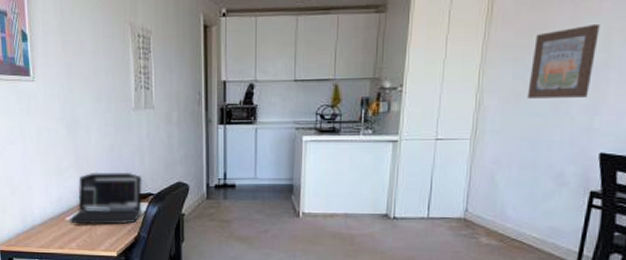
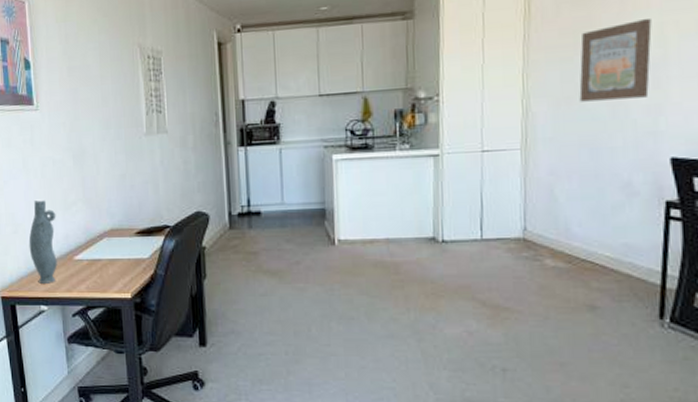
vase: none [25,164,51,240] -> present [28,199,57,284]
laptop: present [69,172,143,225] -> none [77,204,158,263]

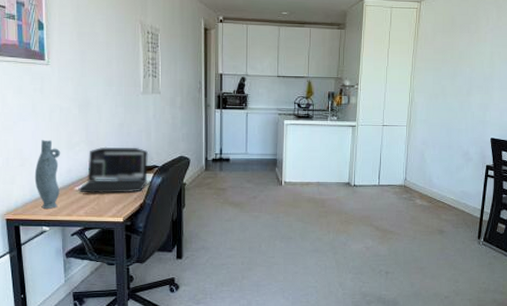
laptop: none [77,204,158,263] -> present [78,146,149,194]
wall art: present [579,18,652,102] -> none [443,48,486,99]

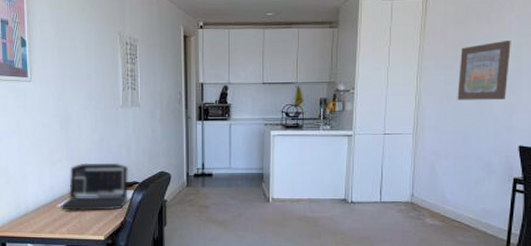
vase: present [34,139,61,209] -> none [19,156,44,226]
wall art: none [443,48,486,99] -> present [457,39,511,100]

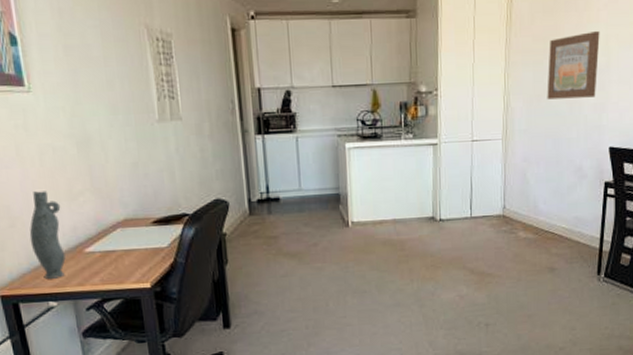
vase: none [19,156,44,226] -> present [29,190,66,279]
laptop: present [60,162,129,211] -> none [88,193,177,256]

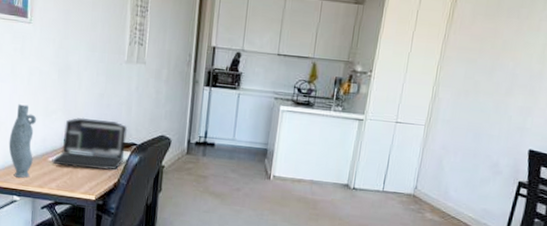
laptop: none [88,193,177,256] -> present [52,117,128,171]
wall art: present [547,30,600,100] -> none [475,38,538,101]

